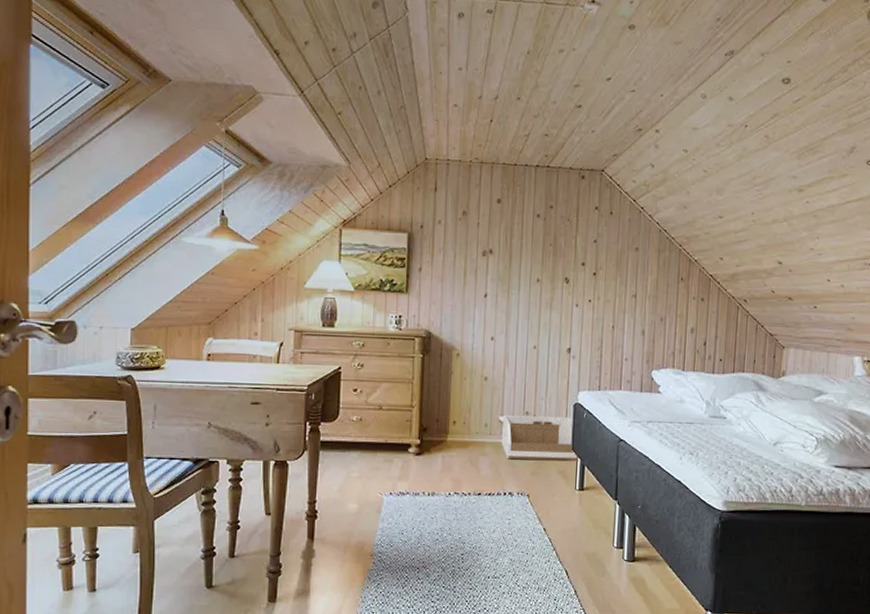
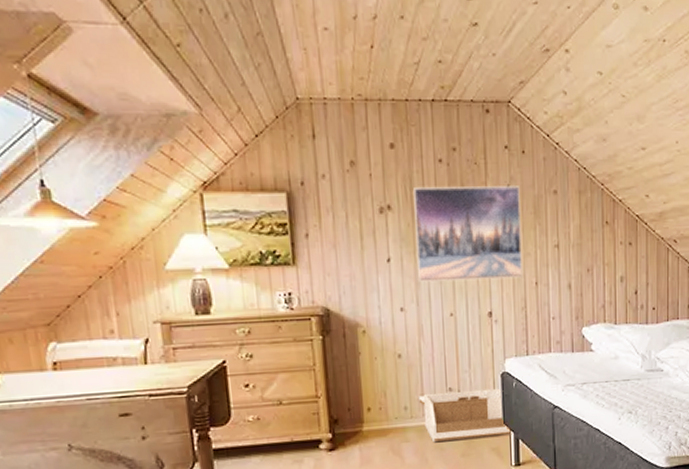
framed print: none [510,237,605,322] -> present [413,186,522,282]

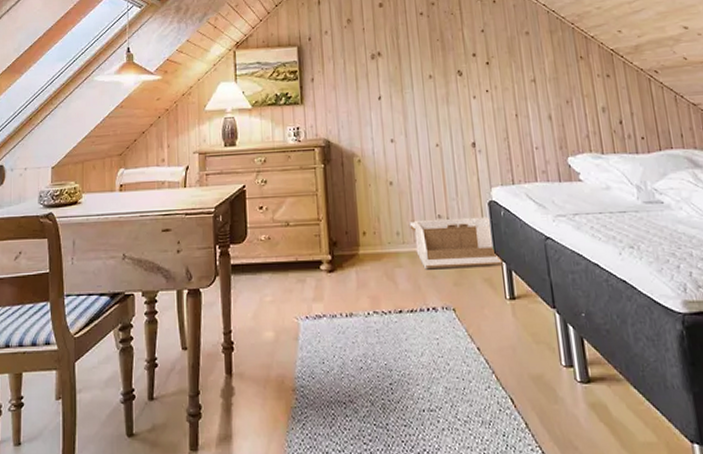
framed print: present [413,186,522,282] -> none [399,30,502,116]

